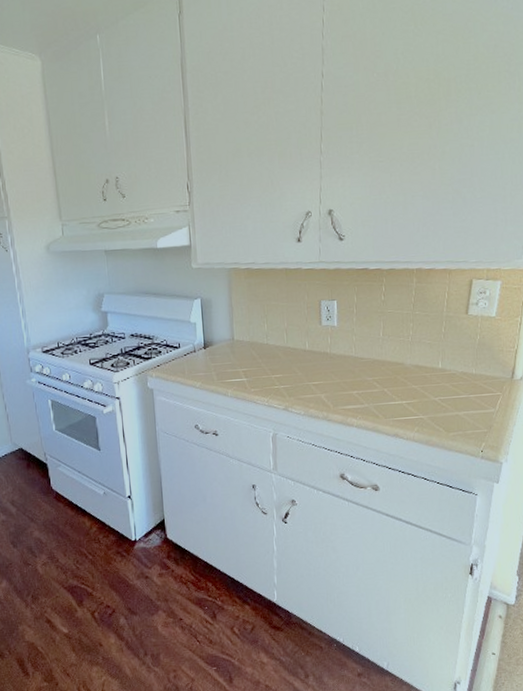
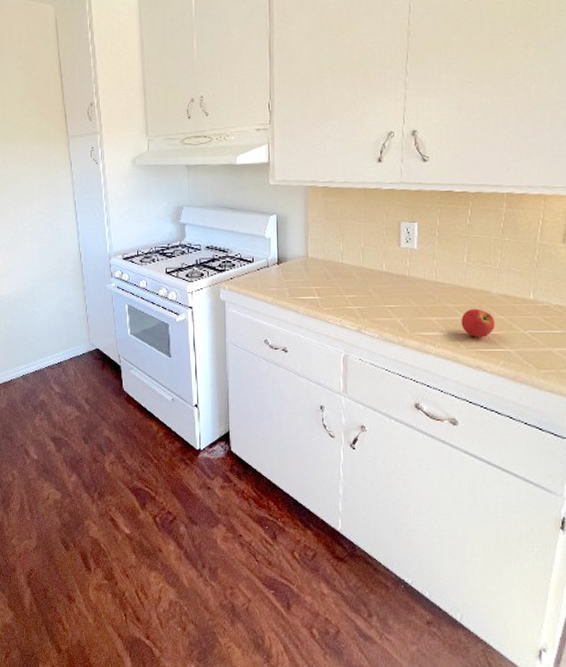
fruit: none [379,380,409,408] -> present [461,309,495,337]

